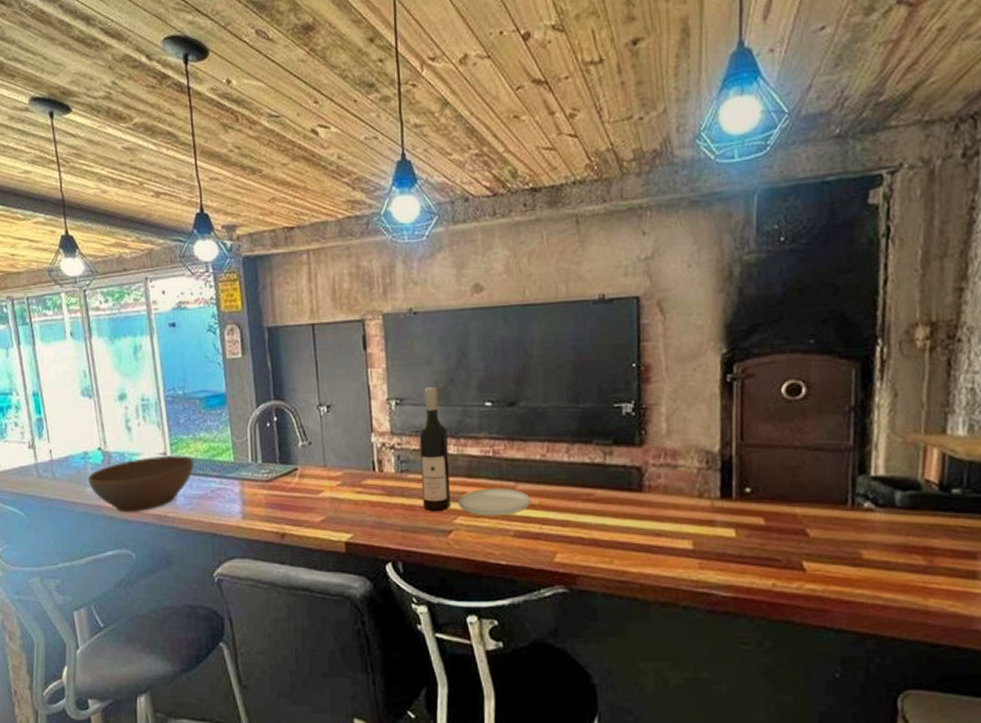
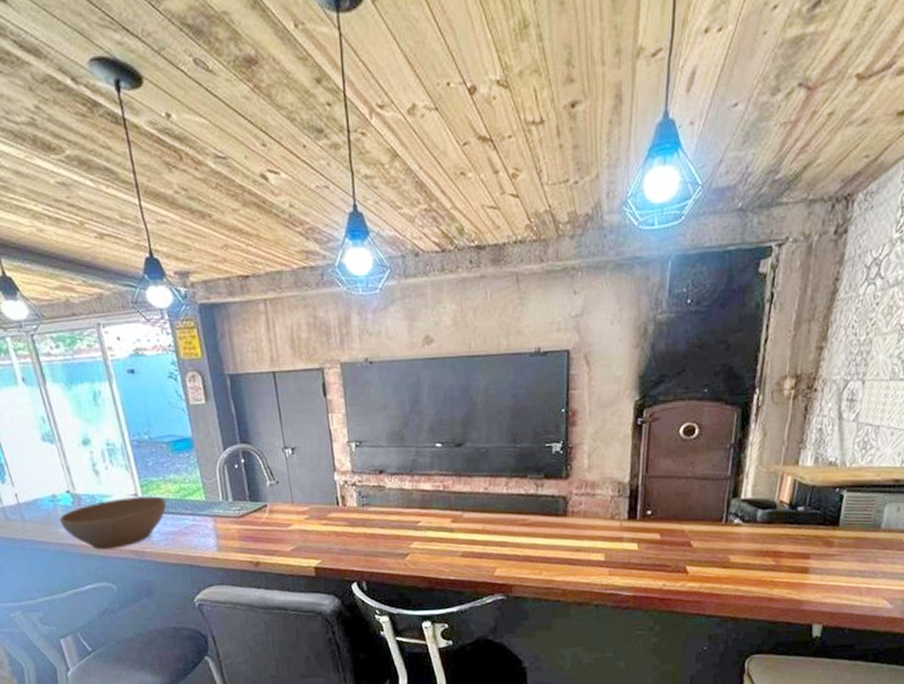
bottle: present [419,387,450,512] -> none [377,430,407,539]
plate: present [457,487,532,517] -> none [413,516,476,541]

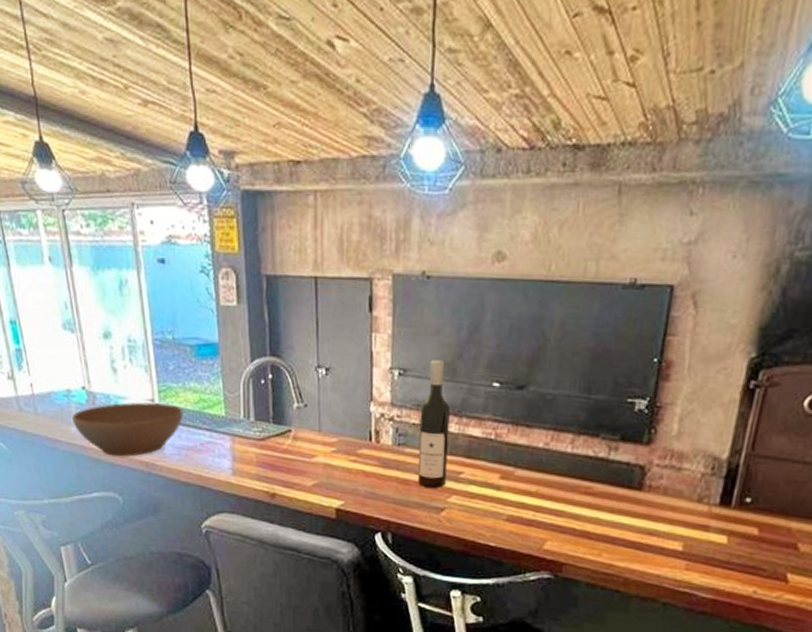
bottle: none [377,430,407,539] -> present [417,360,450,489]

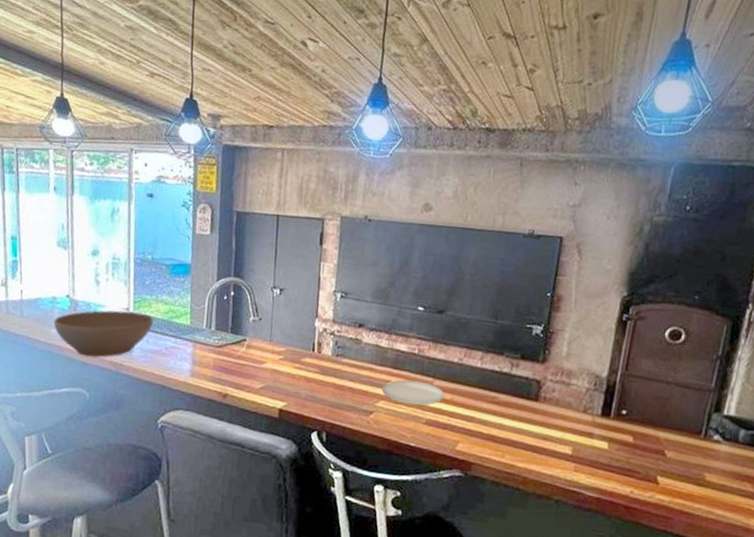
bottle: present [417,360,450,489] -> none [352,286,382,394]
plate: none [453,470,529,500] -> present [381,380,445,406]

